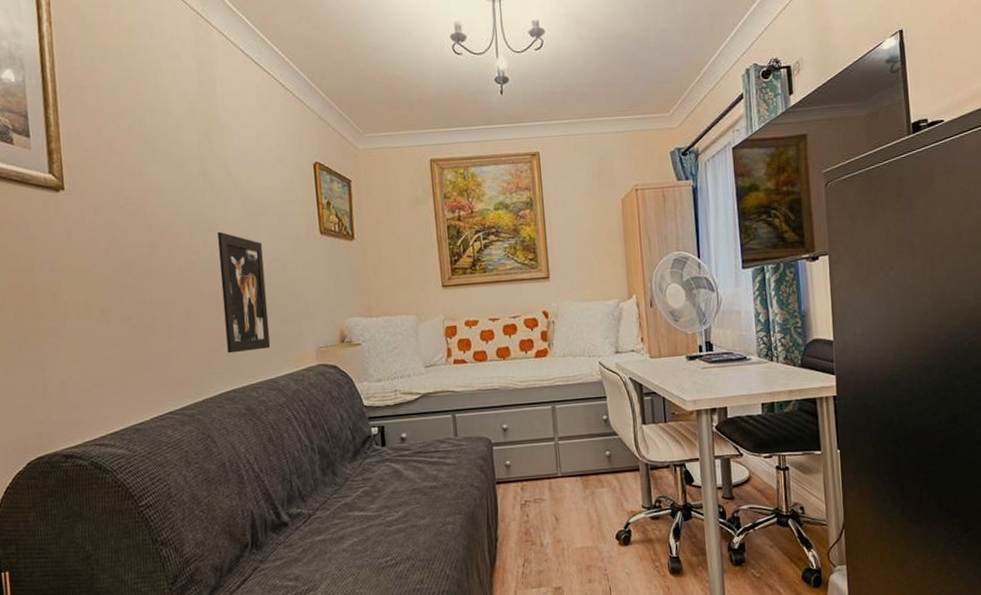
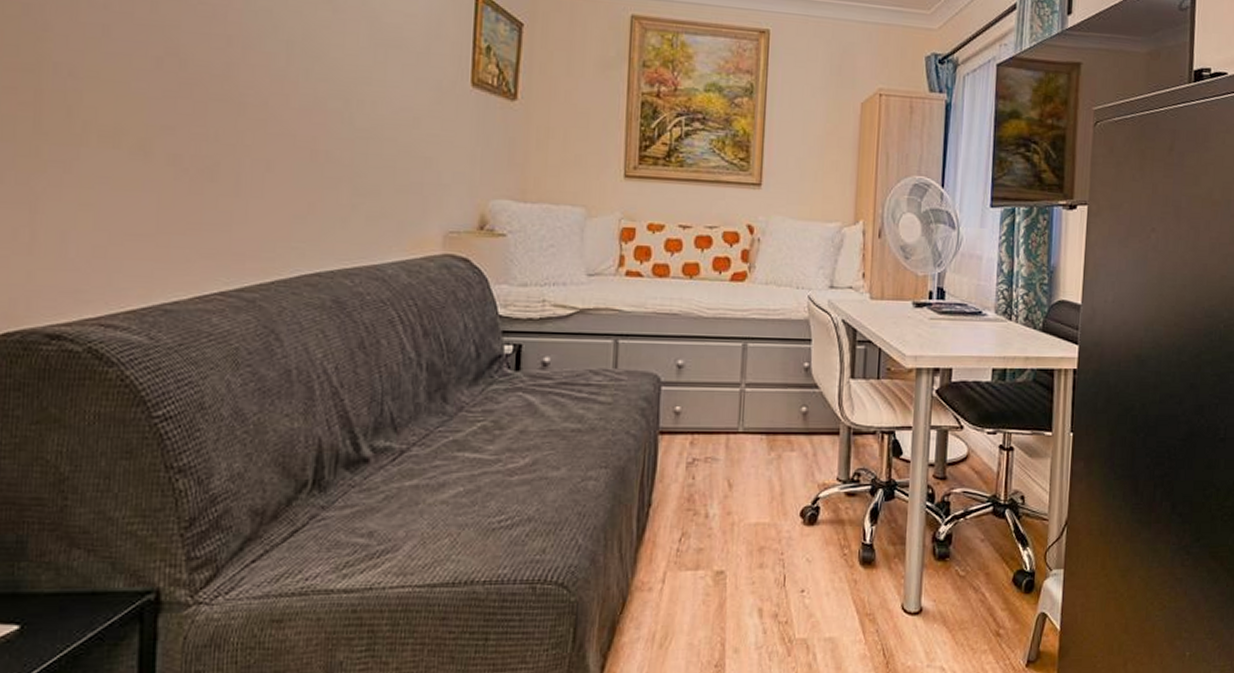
wall art: present [218,232,271,354] -> none [318,62,388,225]

